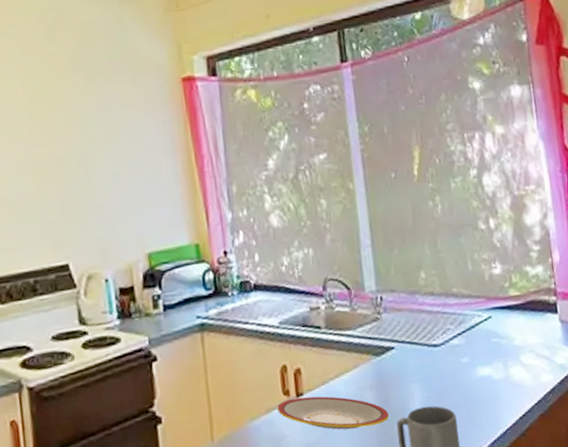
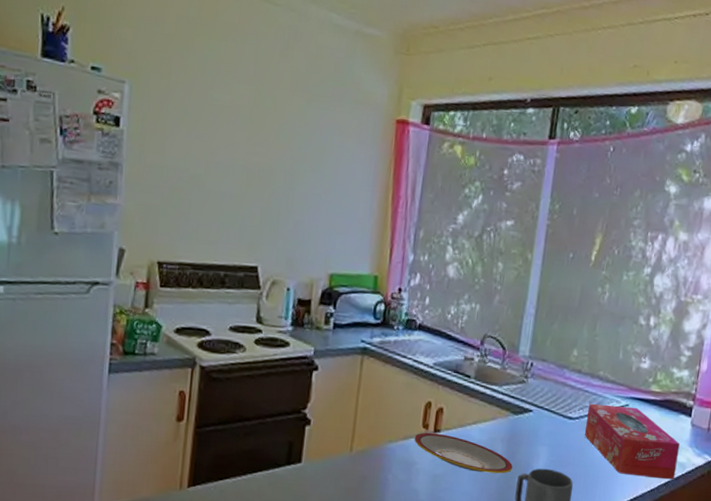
tissue box: none [451,317,559,393] -> present [584,403,680,480]

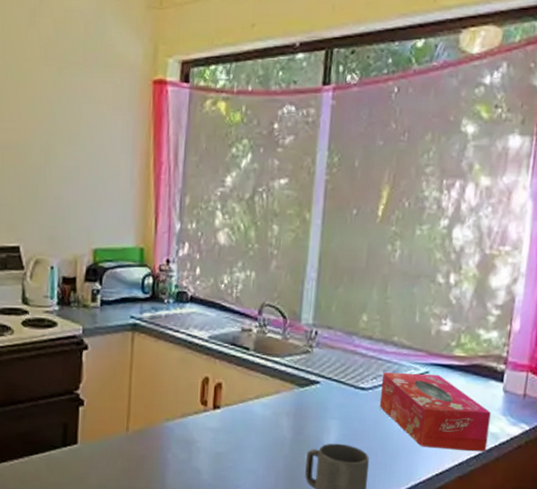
plate: present [414,432,513,474] -> none [193,409,302,450]

